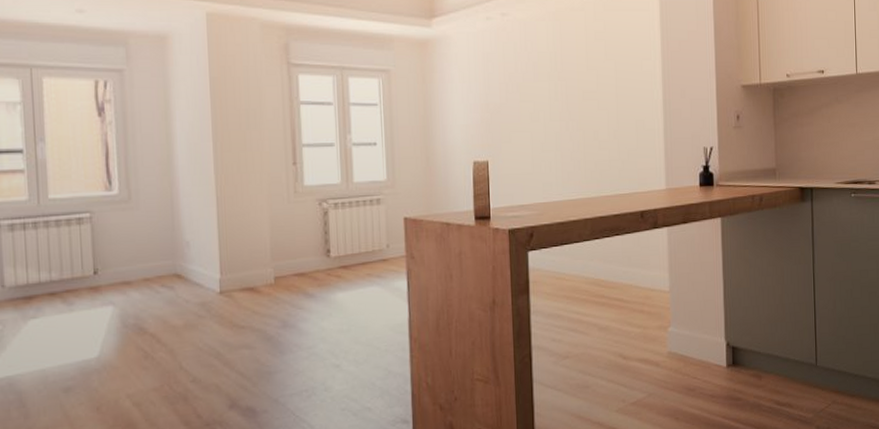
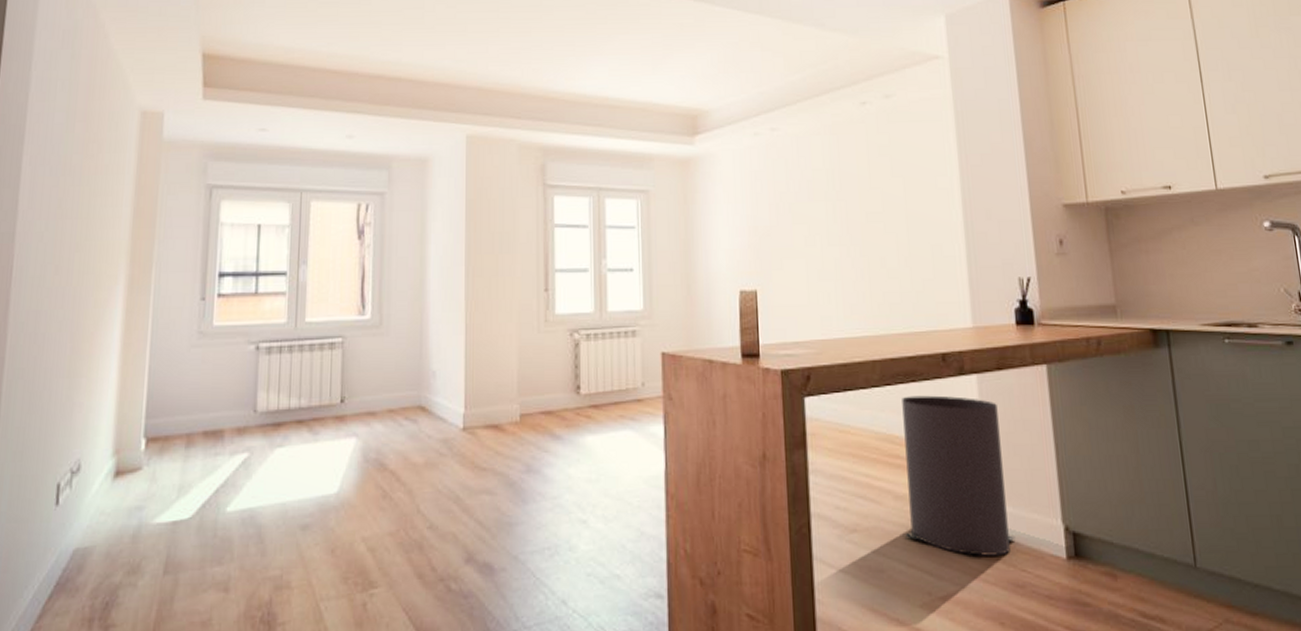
trash bin: none [606,245,690,370] -> present [902,395,1015,556]

